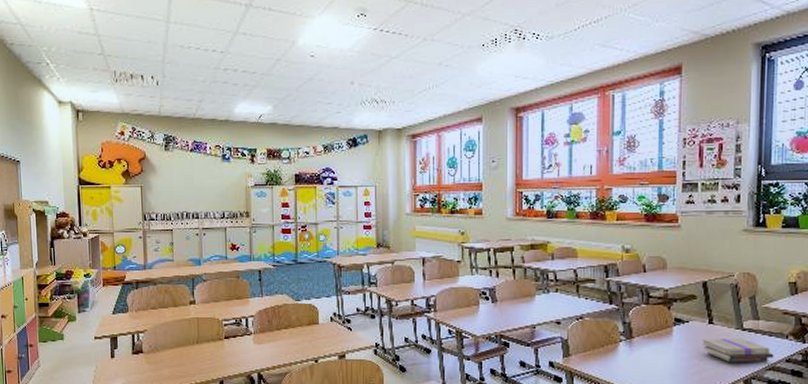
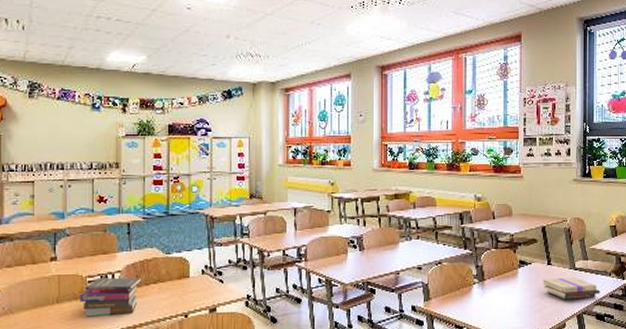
books: none [217,321,273,358] -> present [80,277,141,317]

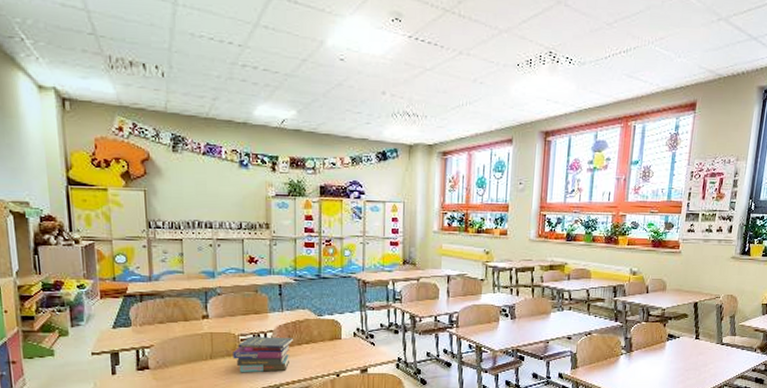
books: present [543,277,600,300] -> none [688,351,744,373]

